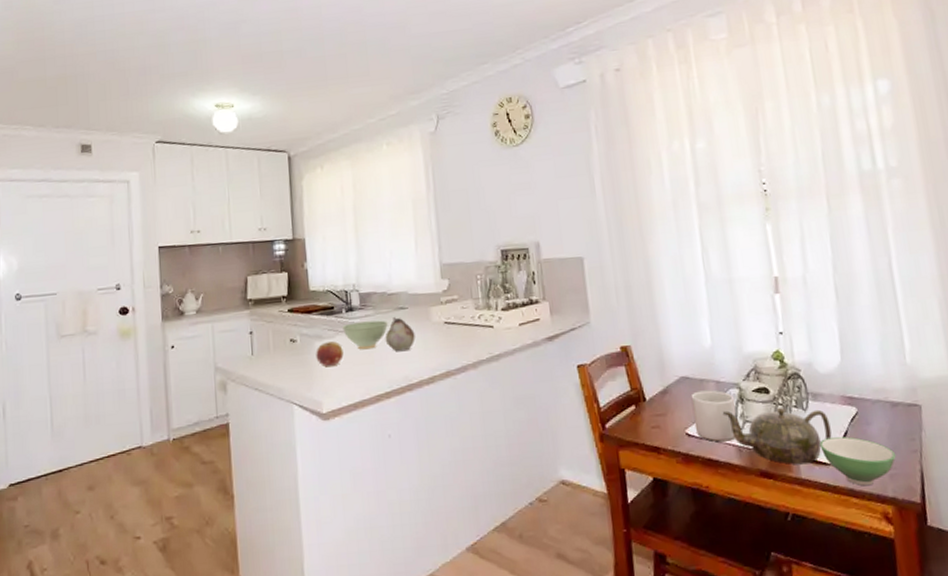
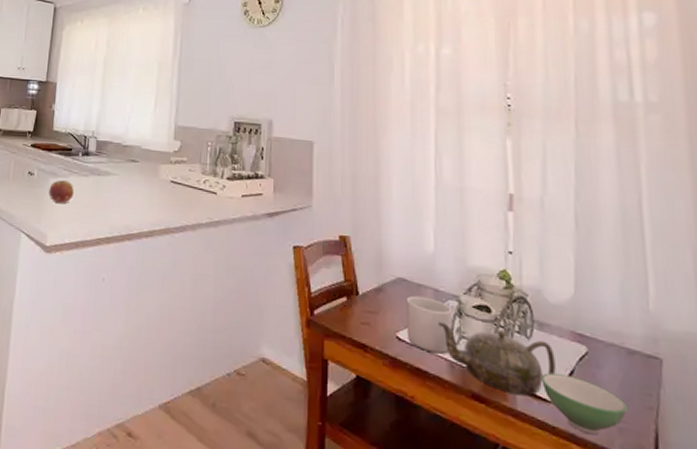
bowl: present [342,320,389,350] -> none [77,166,120,194]
fruit: present [385,317,416,351] -> none [113,168,142,201]

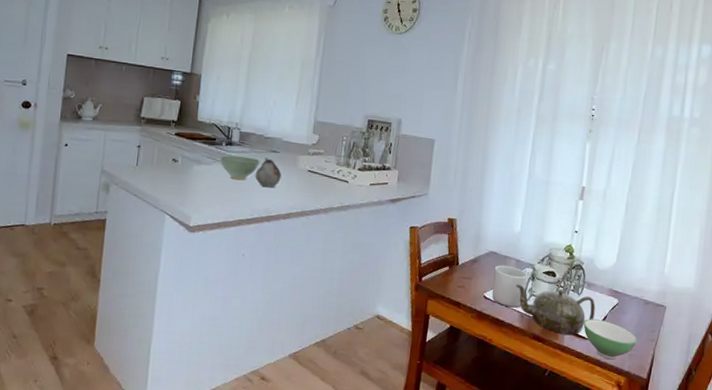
fruit: present [48,180,74,204] -> none [192,167,217,189]
bowl: none [77,166,120,194] -> present [220,155,261,181]
fruit: none [113,168,142,201] -> present [255,158,282,187]

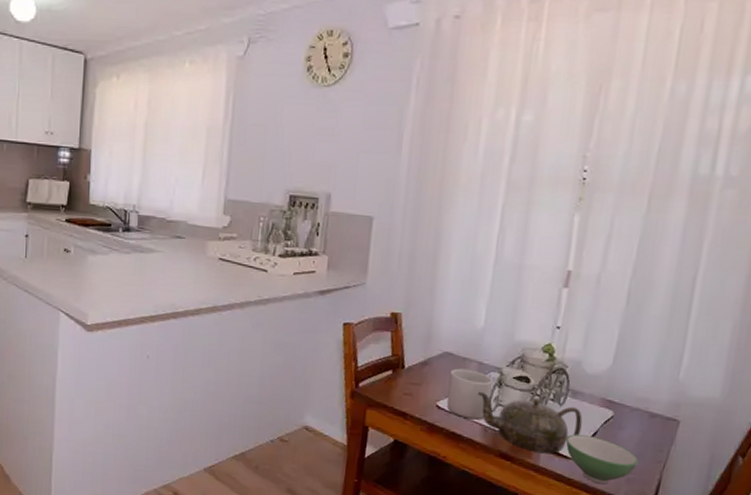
bowl: present [220,155,261,181] -> none [117,243,164,272]
fruit: present [255,158,282,187] -> none [157,245,188,279]

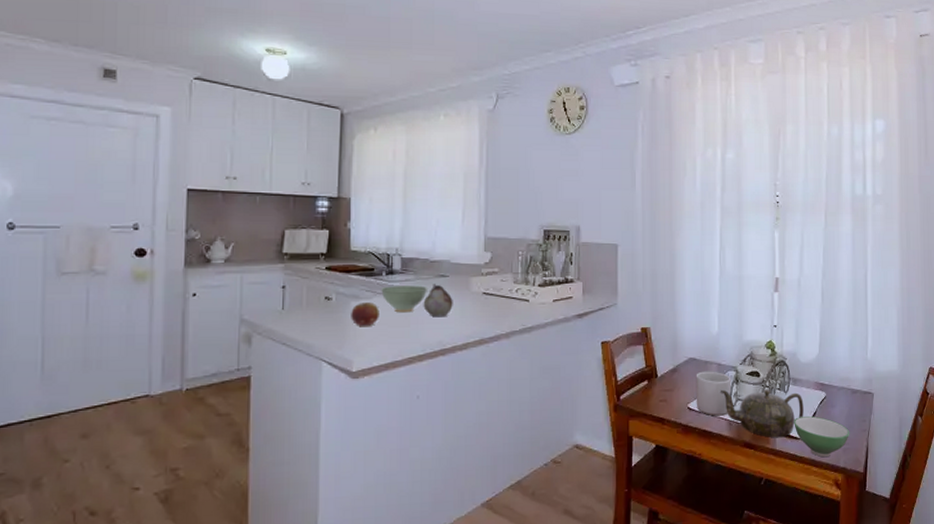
fruit: none [87,258,115,283] -> present [351,302,379,327]
bowl: none [117,243,164,272] -> present [381,285,429,313]
fruit: none [157,245,188,279] -> present [423,284,453,316]

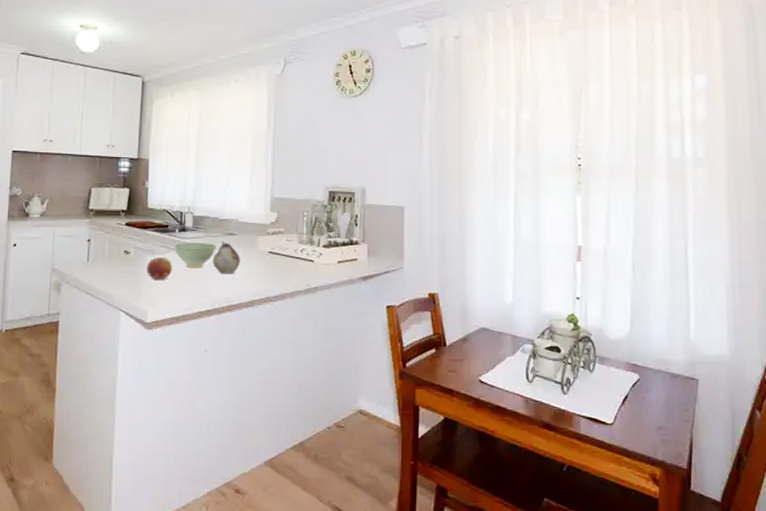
mug: present [696,371,732,416] -> none [488,342,528,392]
teapot: present [720,389,804,437] -> none [515,363,613,420]
bowl: present [794,416,850,458] -> none [601,400,670,448]

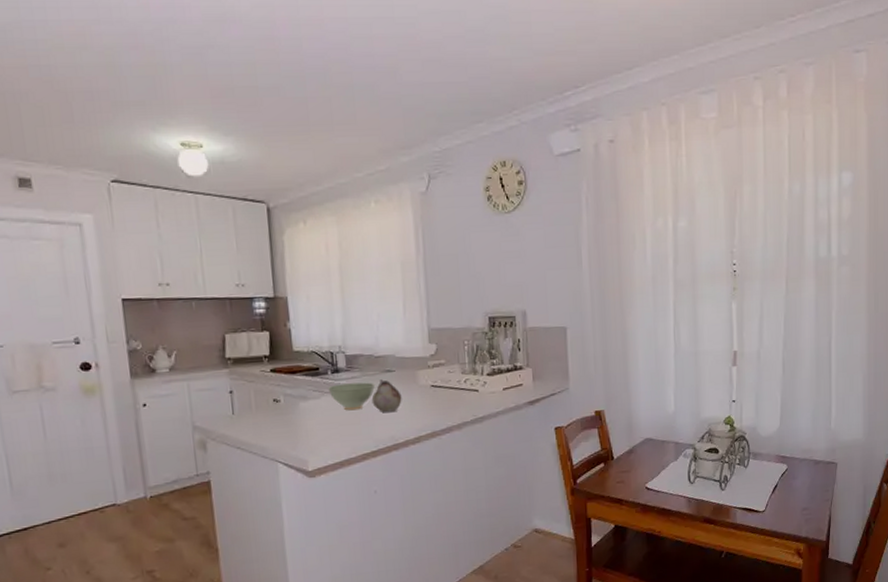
fruit: present [146,257,172,281] -> none [300,402,329,427]

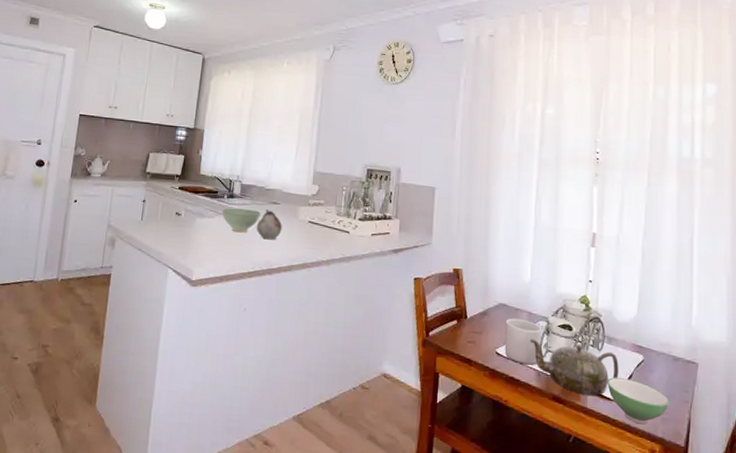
mug: none [653,450,690,494] -> present [504,318,542,365]
teapot: none [678,464,765,512] -> present [529,338,619,396]
bowl: none [754,489,813,529] -> present [607,377,670,425]

